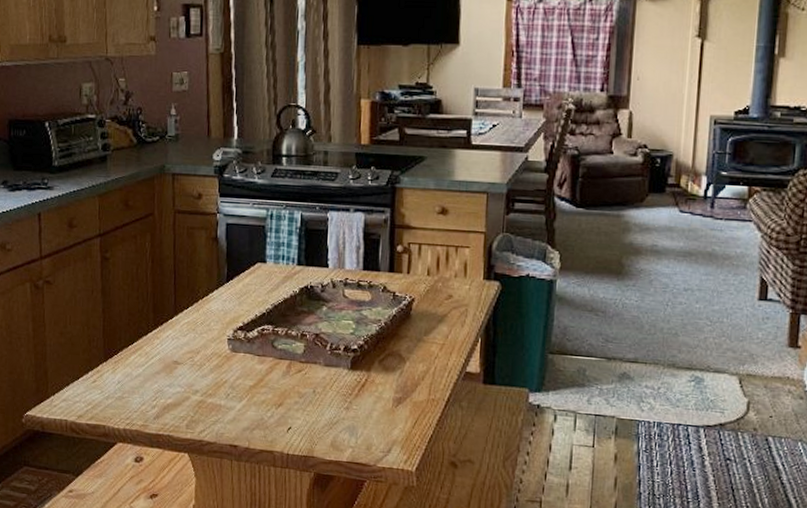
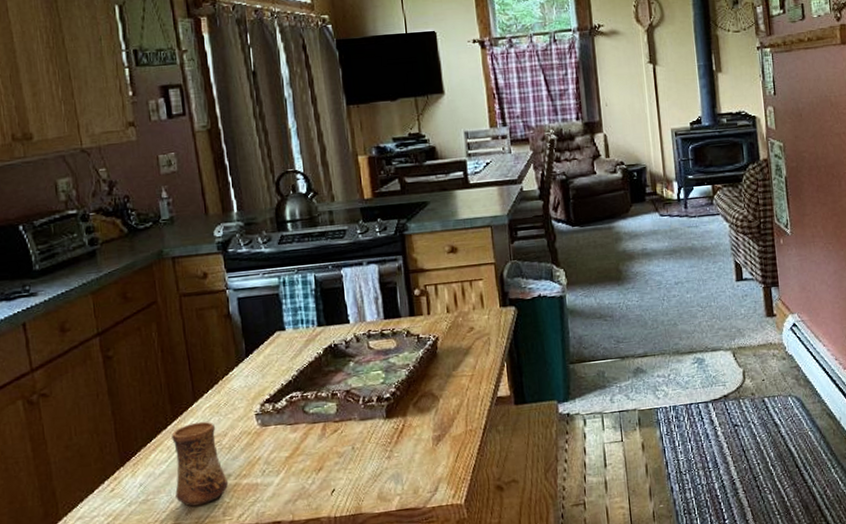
cup: none [147,335,195,414] -> present [172,421,229,507]

